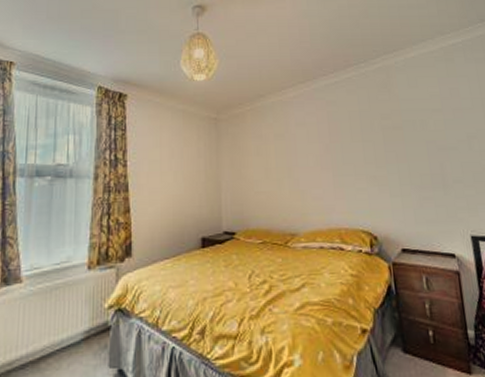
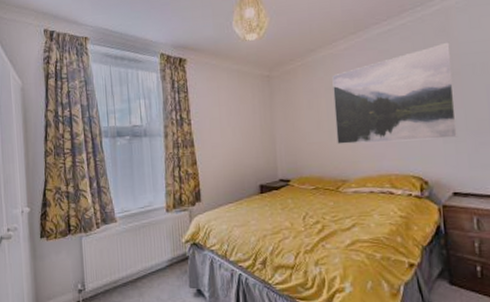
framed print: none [281,98,403,195] -> present [332,41,457,144]

